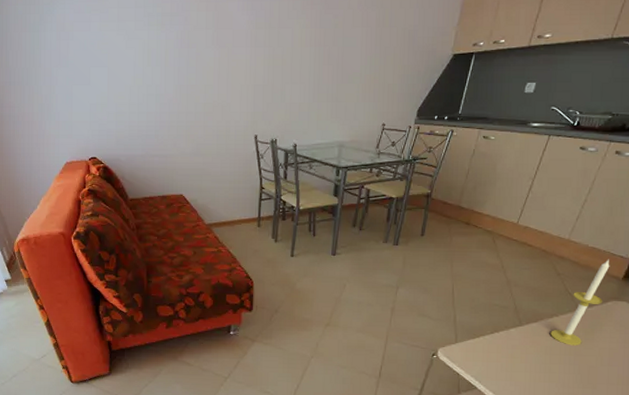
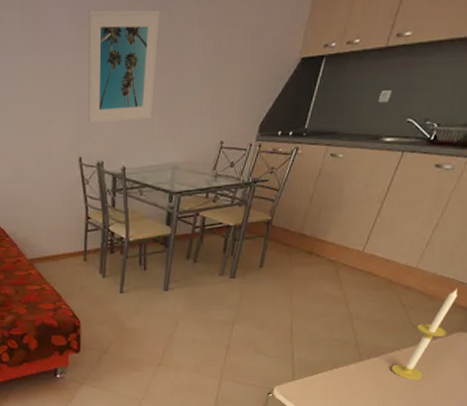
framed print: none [263,13,328,107] -> present [88,9,160,124]

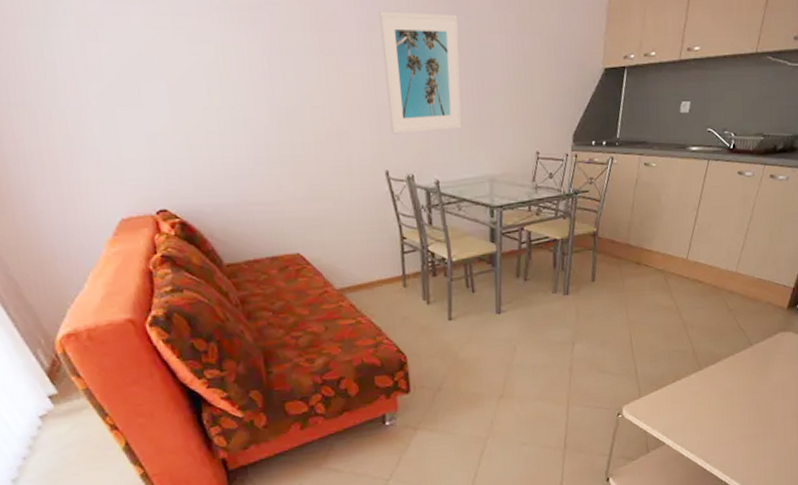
candle: present [391,288,458,380] -> none [728,289,775,384]

